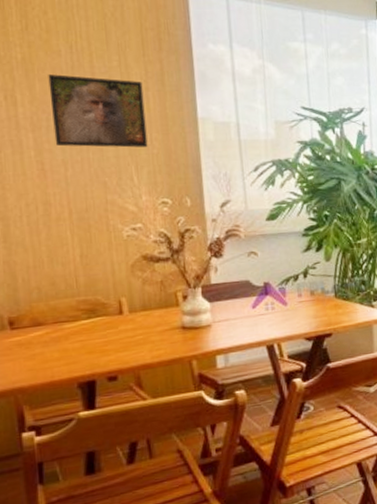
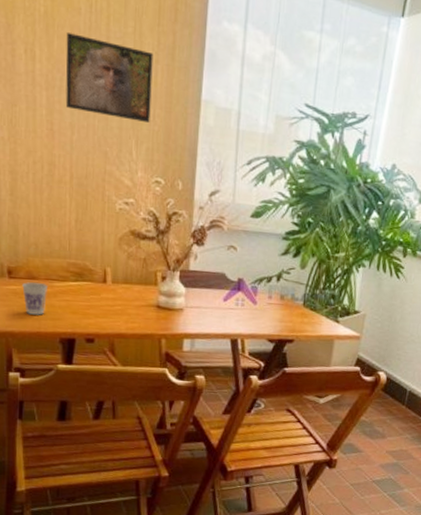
cup: none [27,328,57,365] -> present [22,282,47,315]

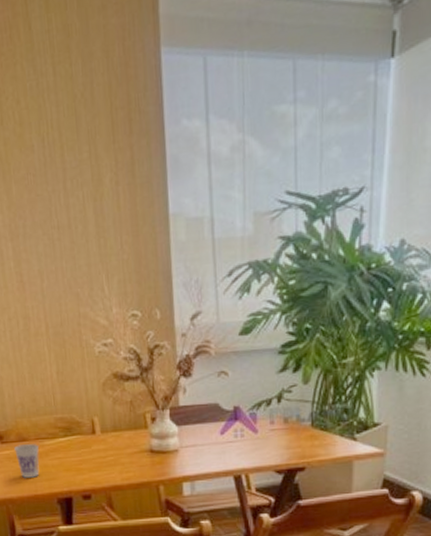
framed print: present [65,33,154,123] -> none [23,173,118,256]

